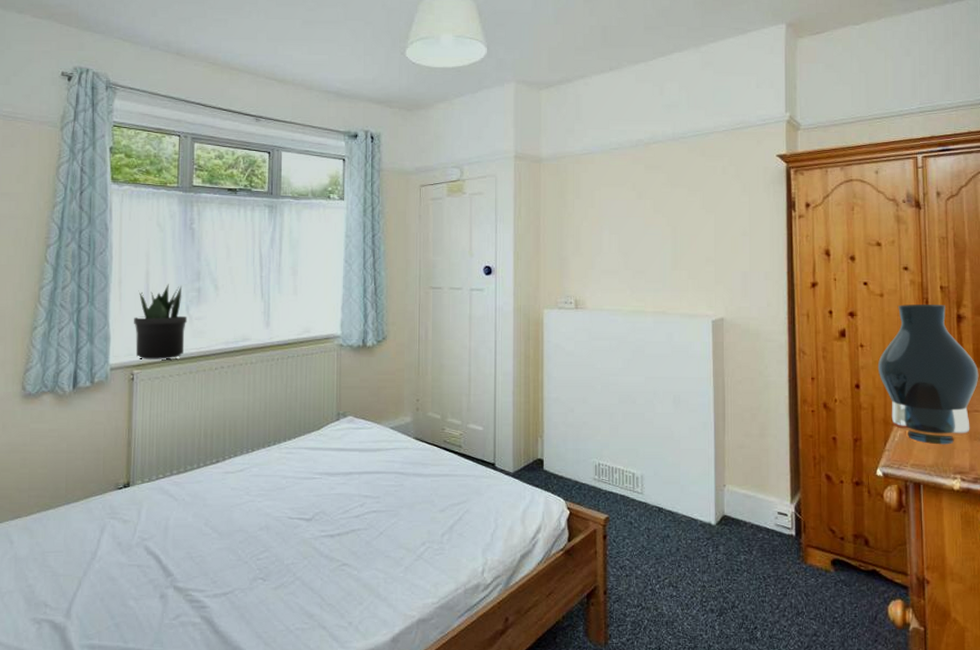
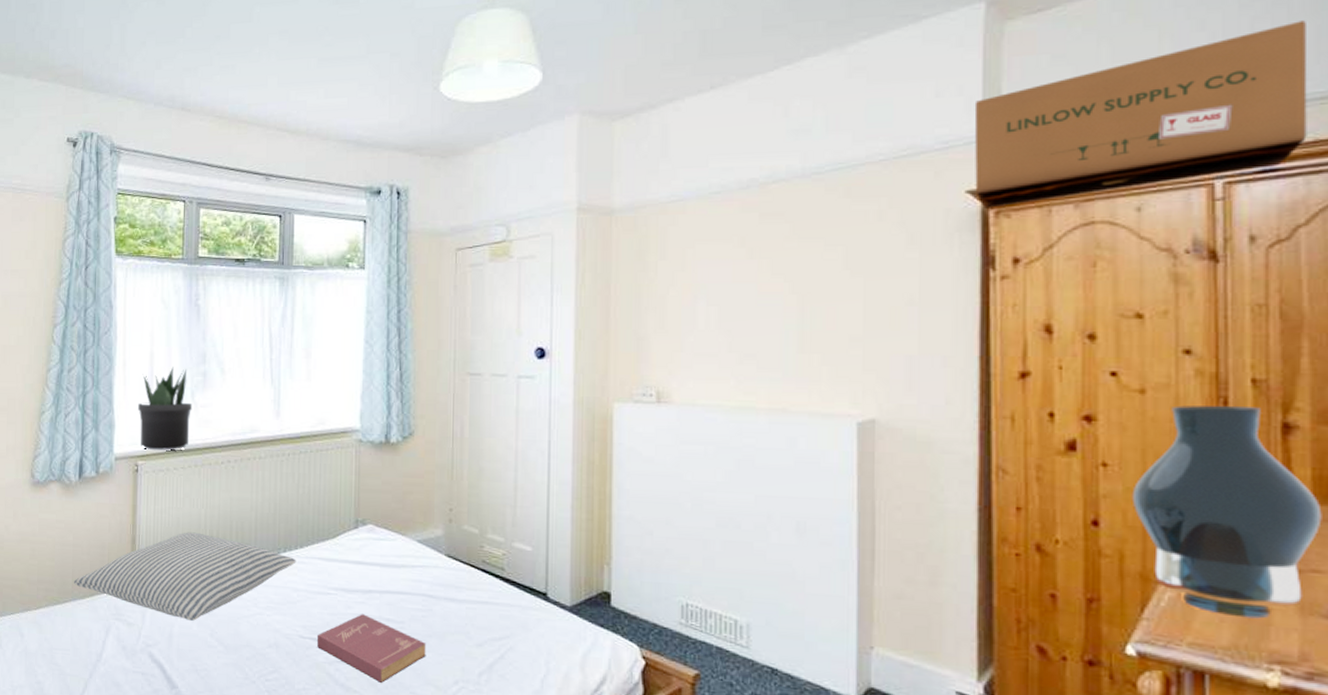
pillow: none [68,432,285,513] -> present [74,532,296,621]
book: none [304,493,399,551] -> present [317,614,427,683]
box: none [780,54,965,168] -> present [974,20,1308,208]

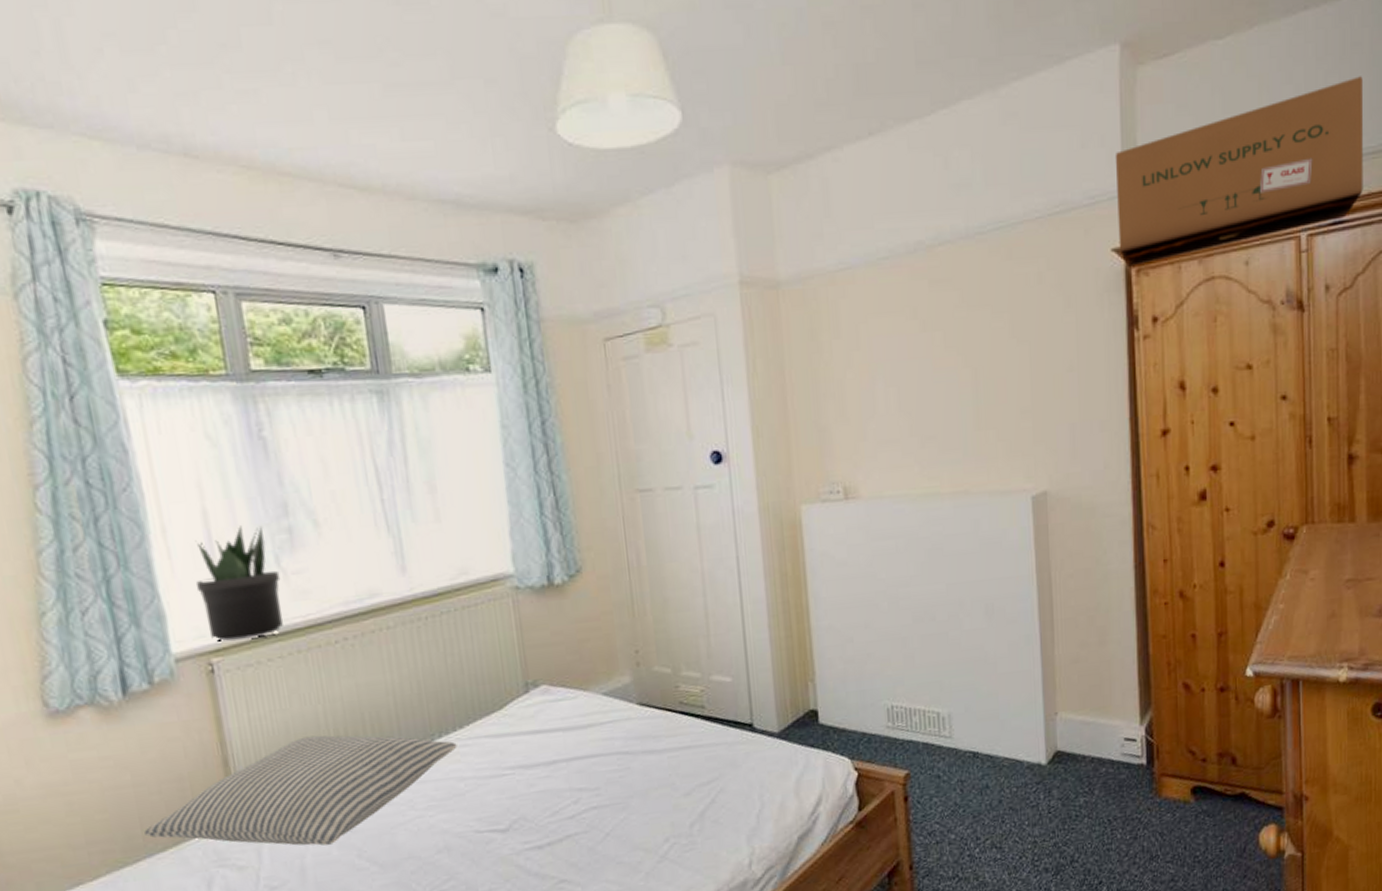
book: present [317,614,427,683] -> none [497,789,630,861]
vase: present [1131,405,1322,619] -> none [1247,443,1373,628]

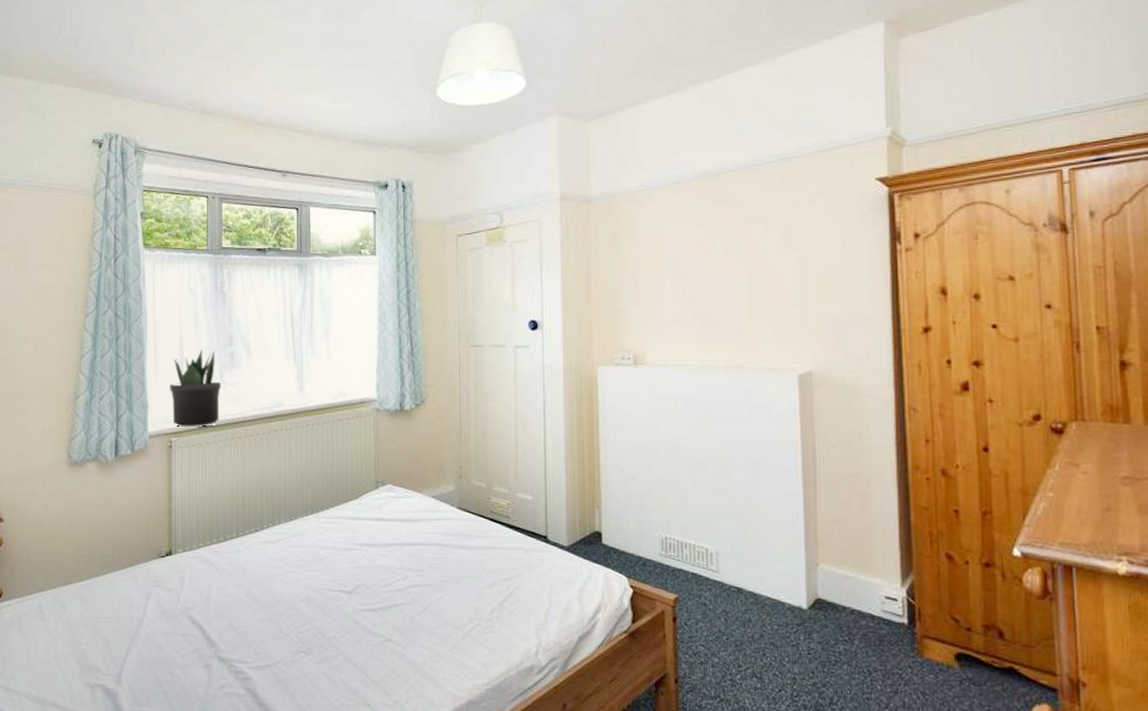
pillow: present [144,735,457,846] -> none [113,501,323,582]
box: present [1115,76,1364,267] -> none [879,39,1128,193]

